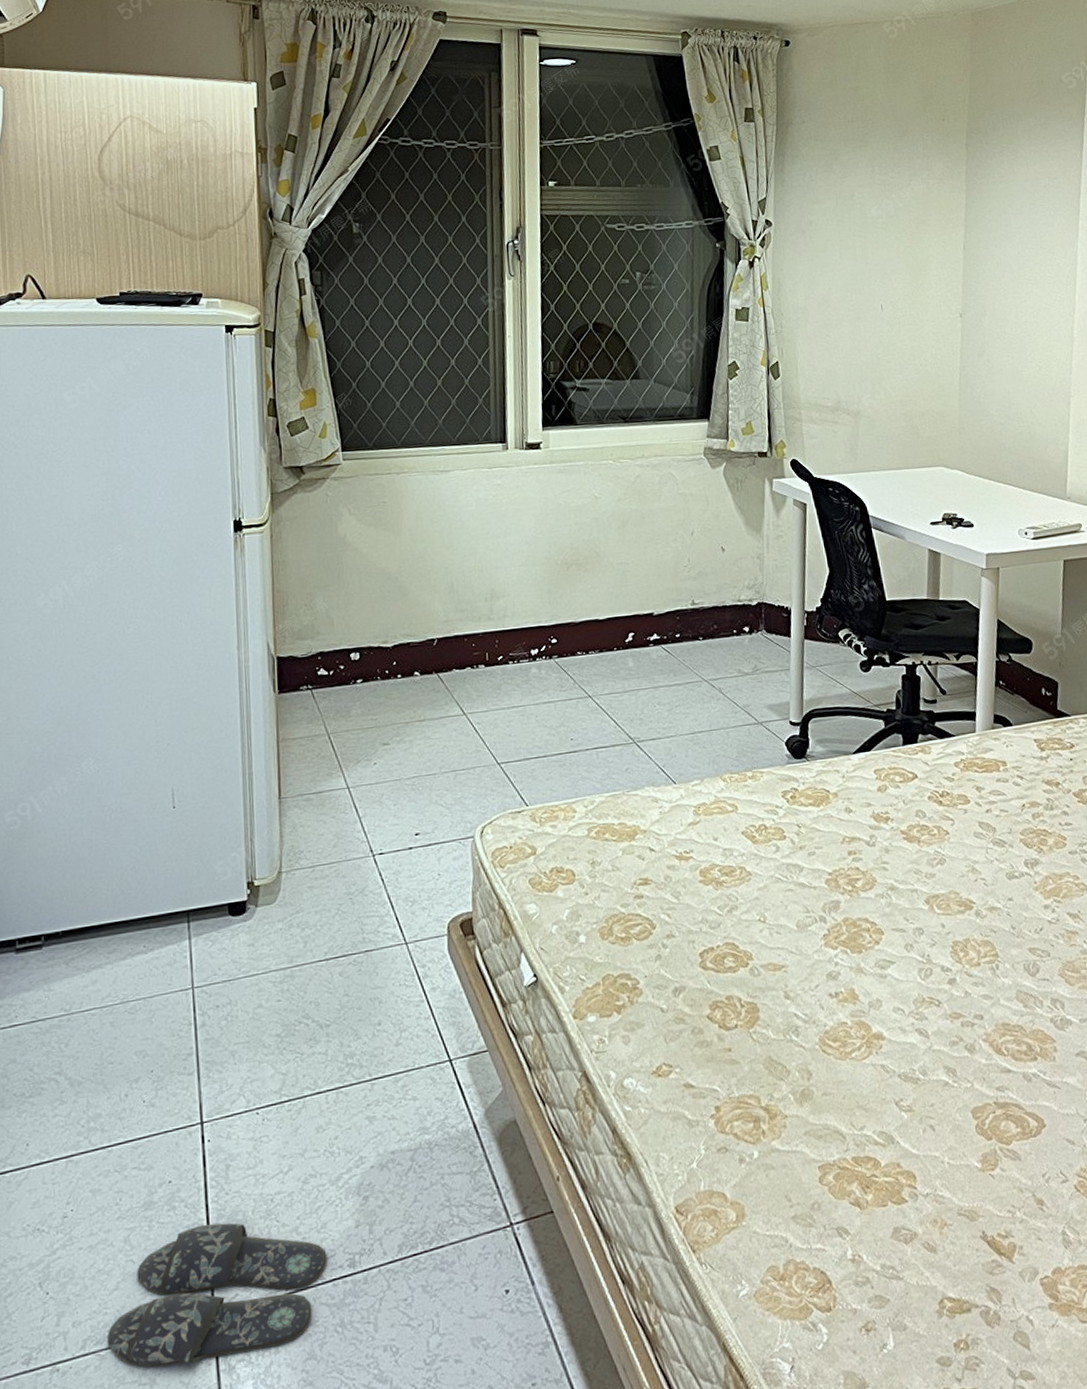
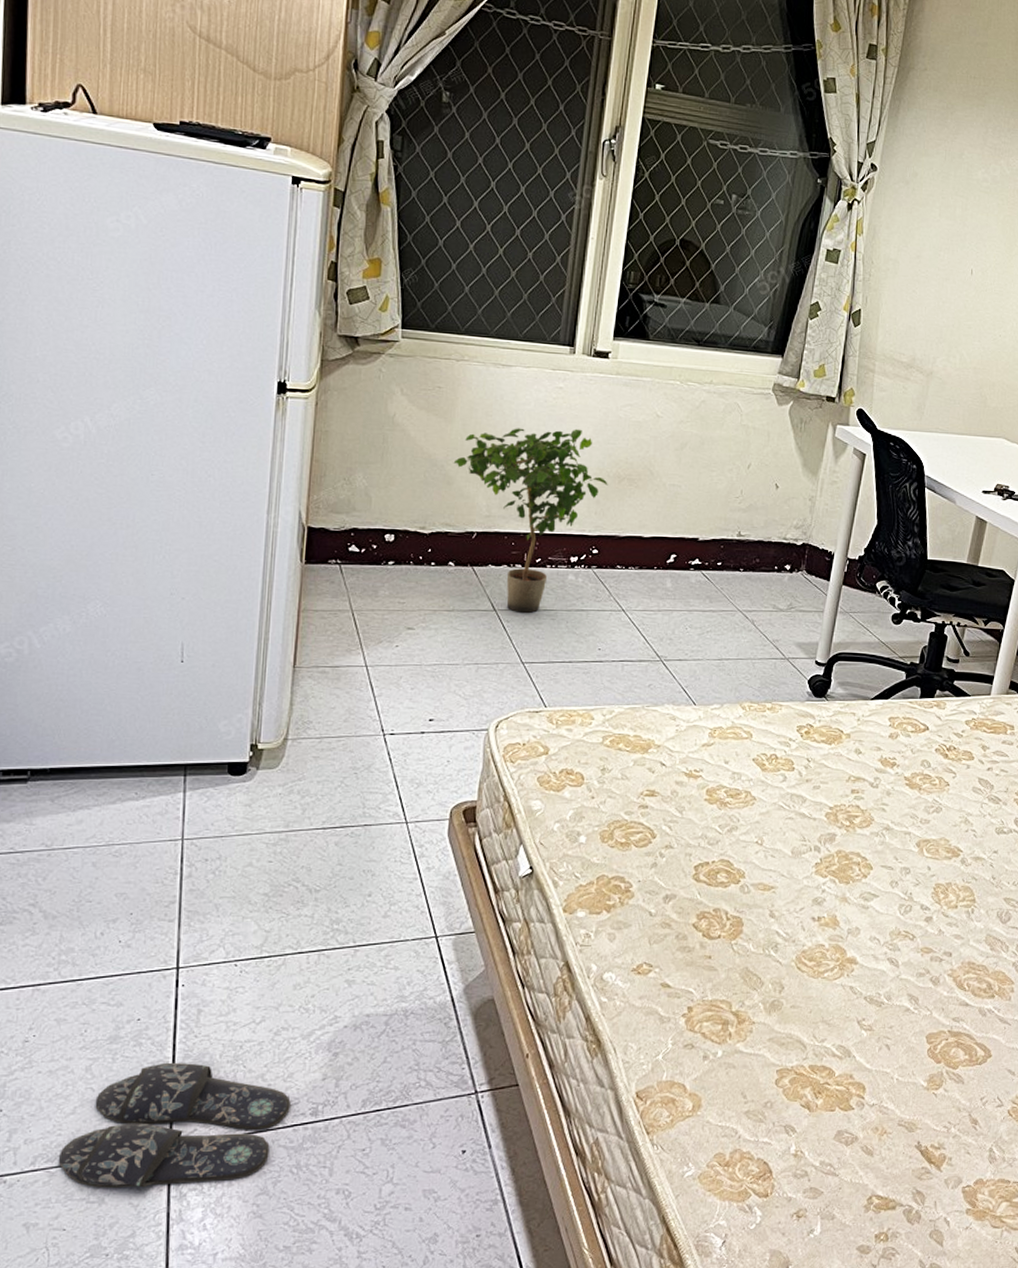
potted plant: none [406,522,557,713] -> present [453,428,608,613]

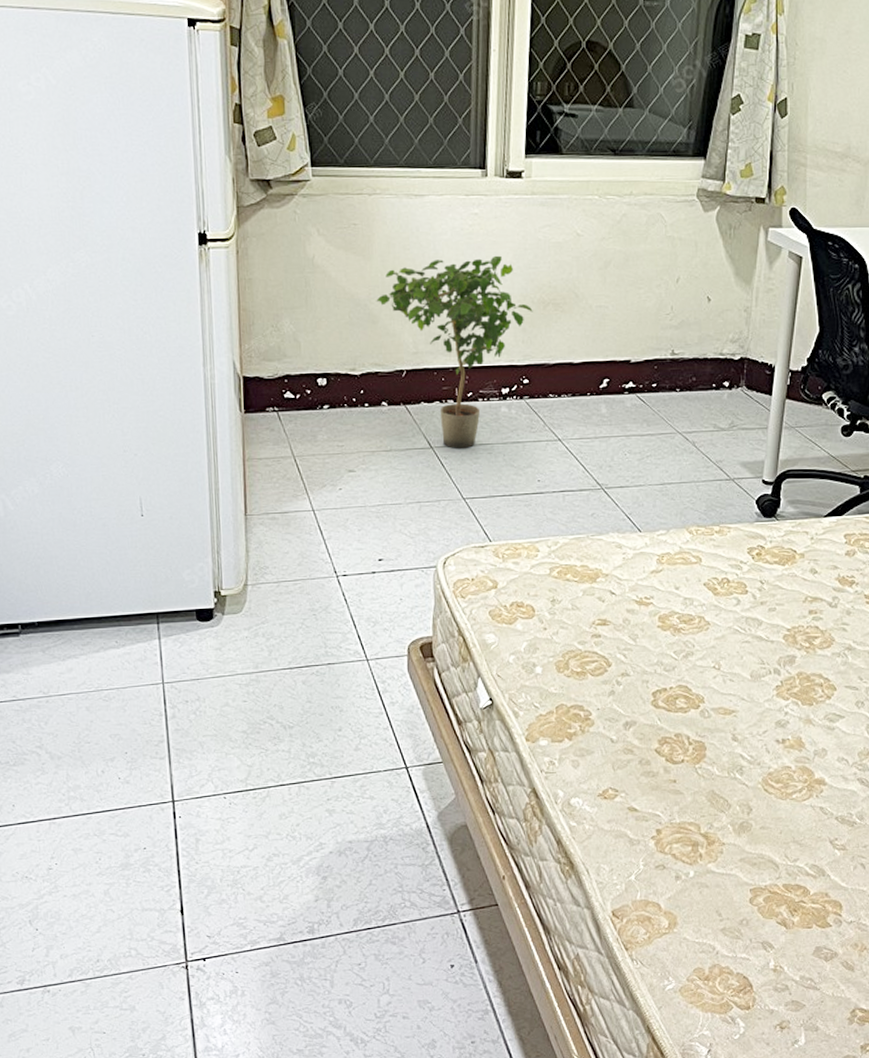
slippers: present [59,1062,291,1189] -> none [92,886,289,998]

